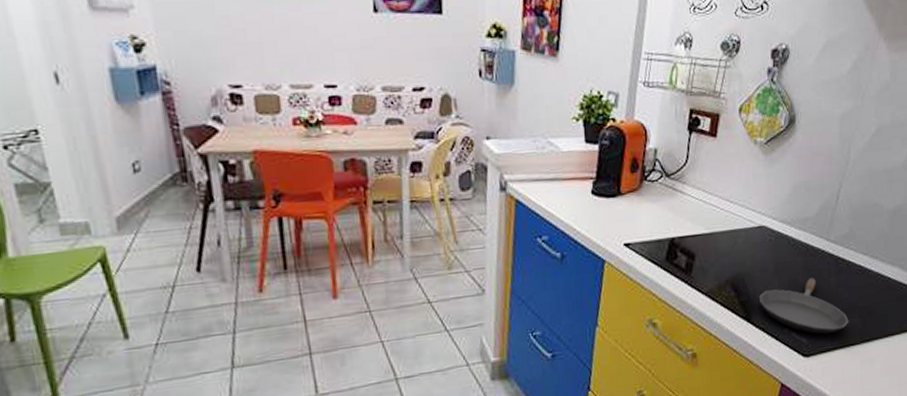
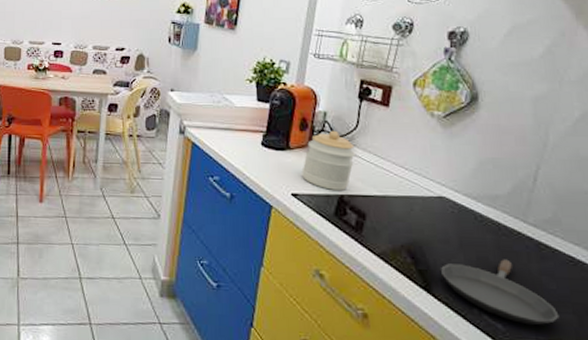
jar: none [633,168,686,234] -> present [301,130,356,190]

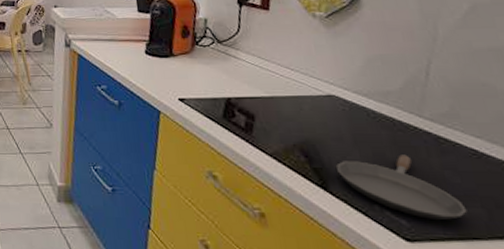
jar: present [301,130,356,190] -> none [186,36,240,93]

